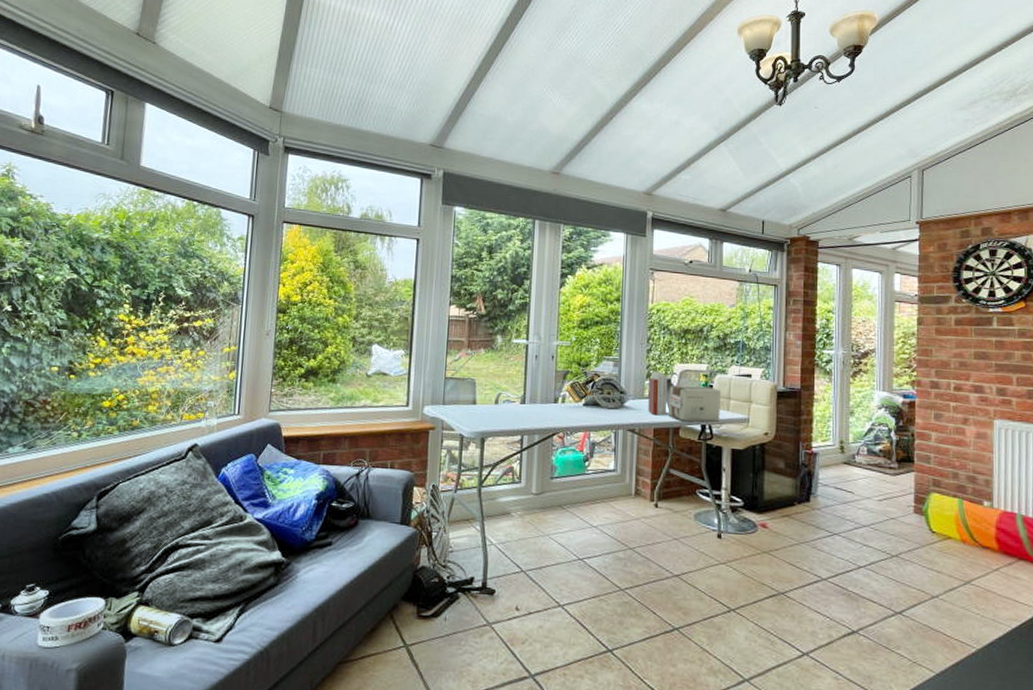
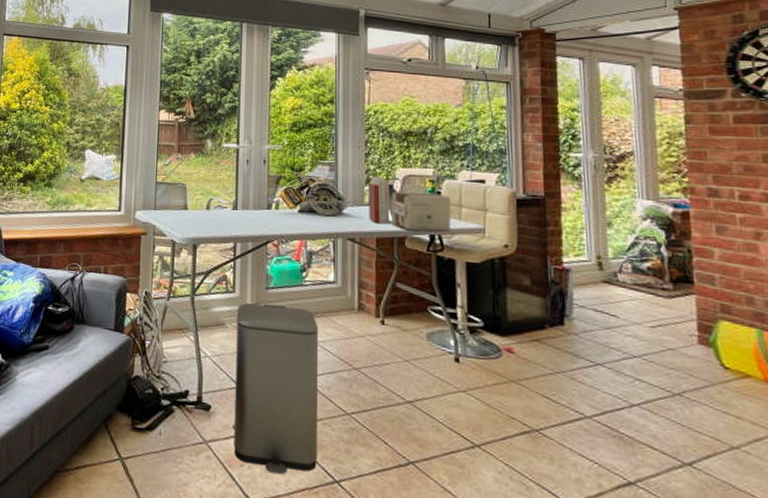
pedal bin: none [516,492,599,649] -> present [234,303,319,475]

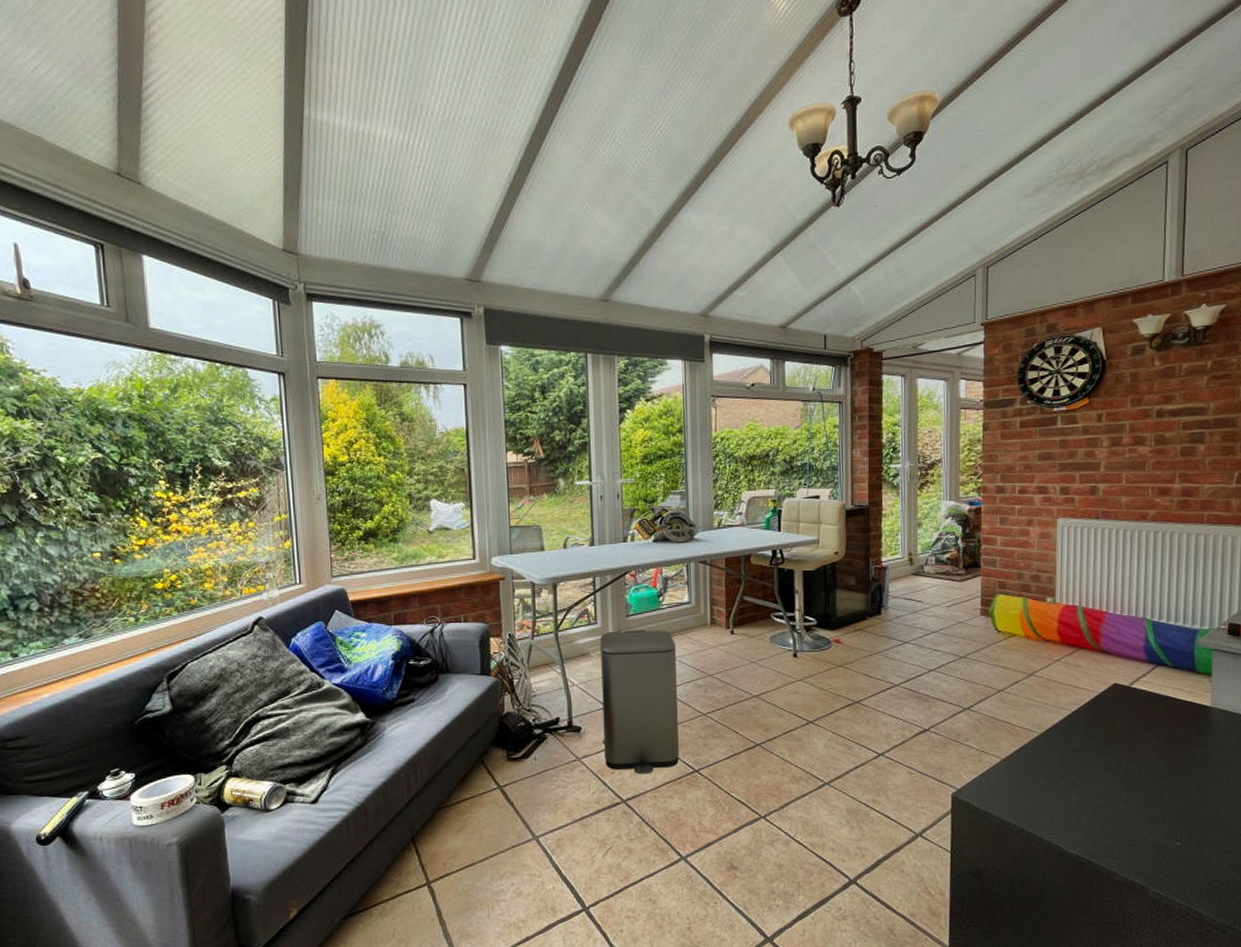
books: present [369,177,396,224] -> none [717,501,742,545]
box: present [391,191,452,232] -> none [738,511,791,548]

